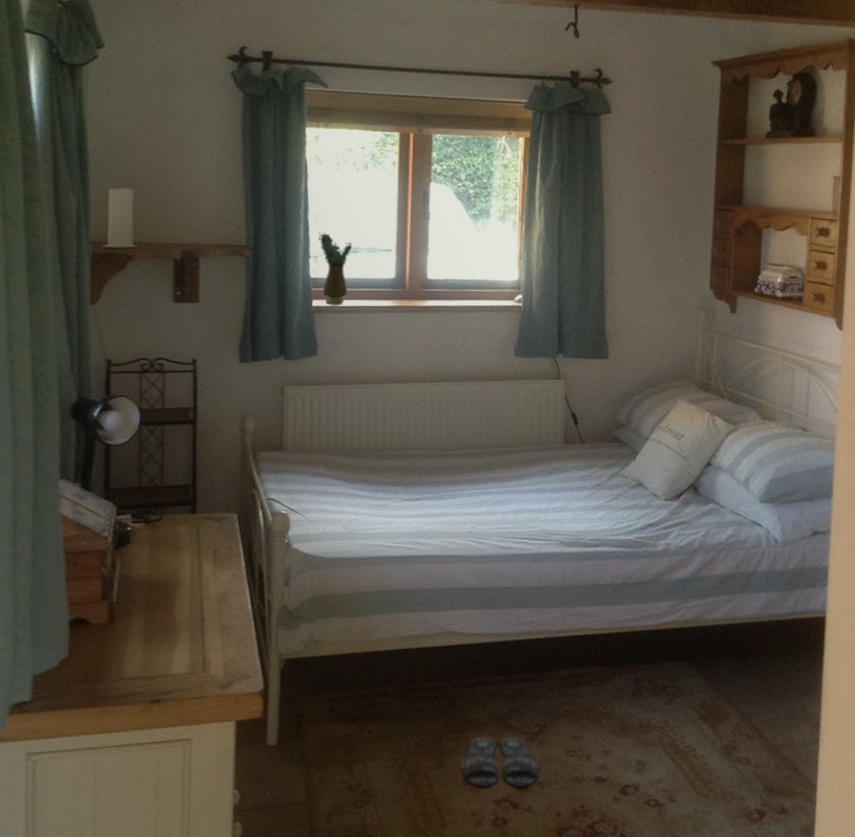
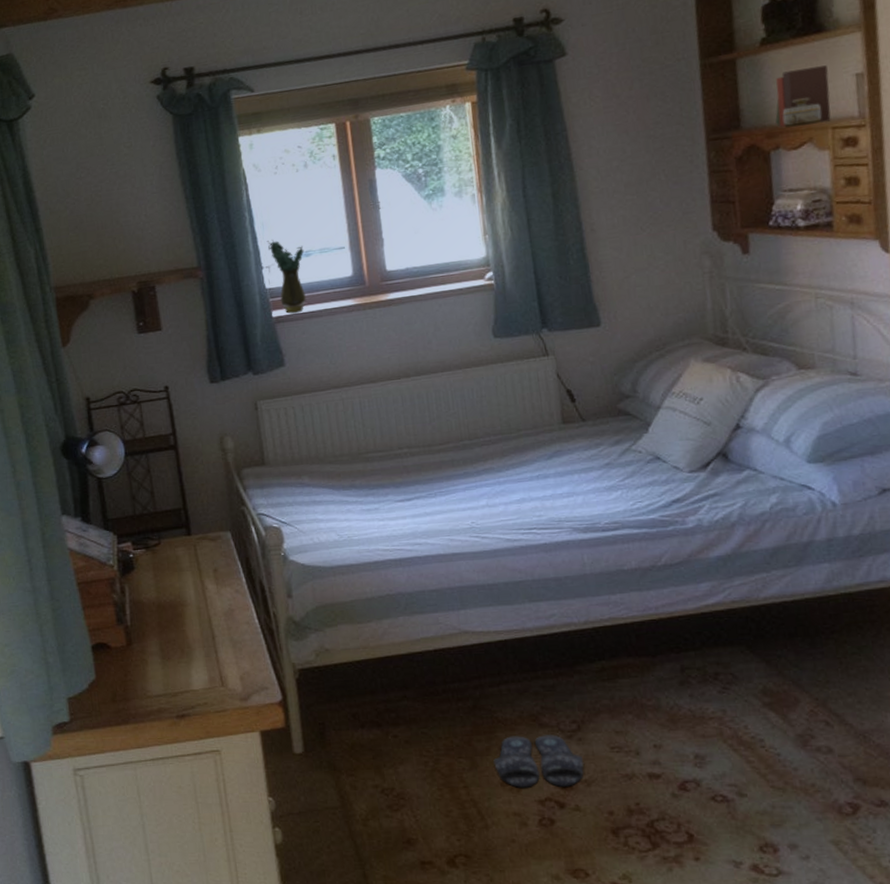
candle: present [102,188,137,248] -> none [60,229,96,291]
books: none [770,164,814,212] -> present [775,65,831,127]
decorative jar: none [775,189,806,213] -> present [782,97,822,128]

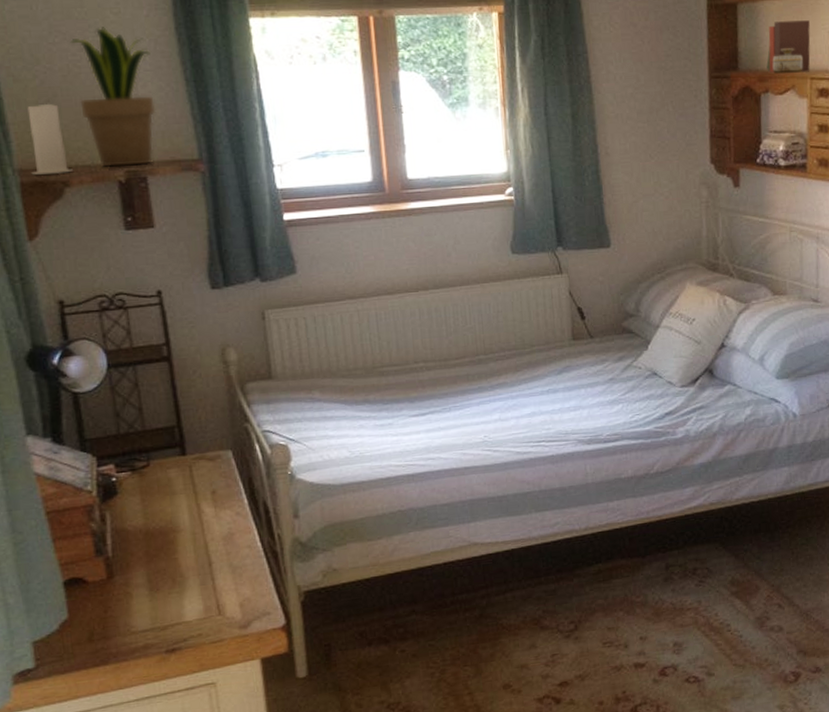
candle: none [60,229,96,291] -> present [27,104,73,175]
potted plant: none [92,160,162,280] -> present [70,27,156,167]
vase: present [267,240,306,314] -> none [279,136,322,218]
slippers: present [493,735,584,788] -> none [497,636,580,689]

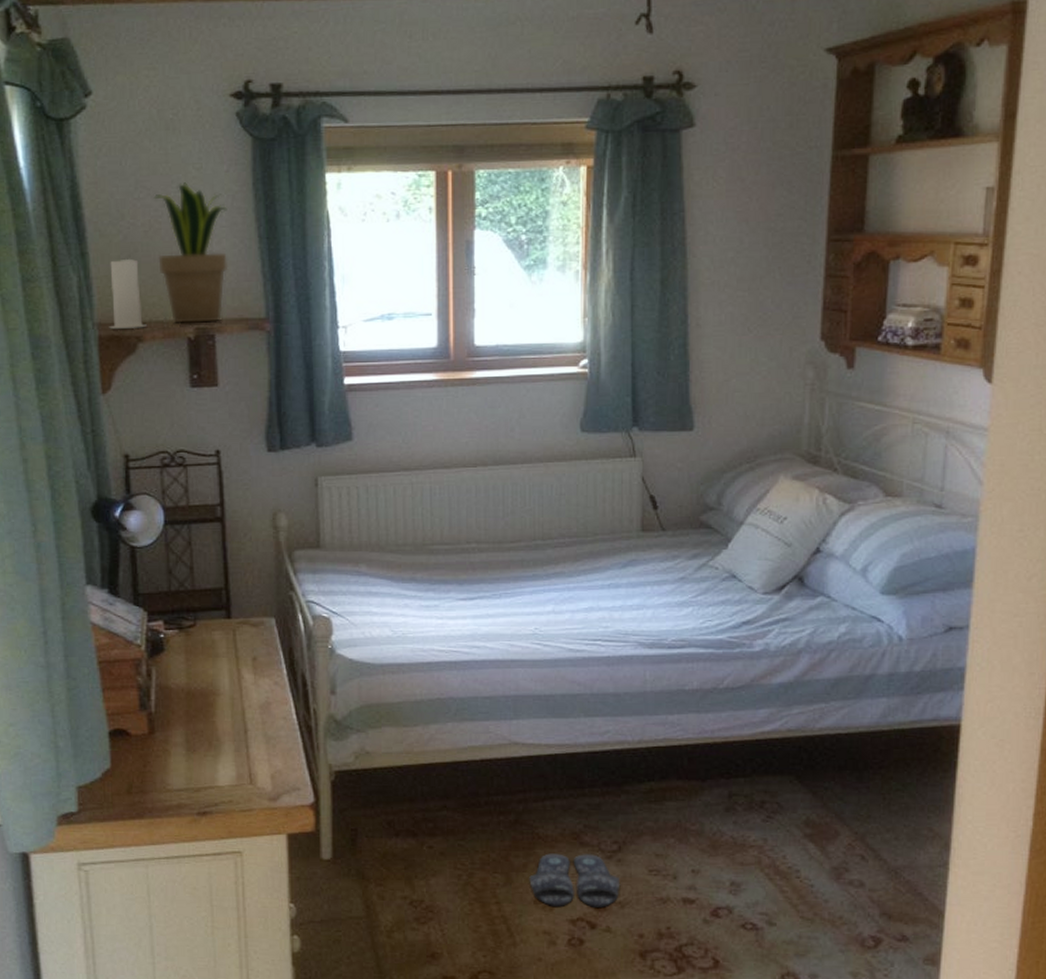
slippers: none [497,636,580,689] -> present [529,853,621,907]
books: present [766,20,810,73] -> none [900,174,959,236]
decorative jar: present [772,48,804,74] -> none [907,207,948,238]

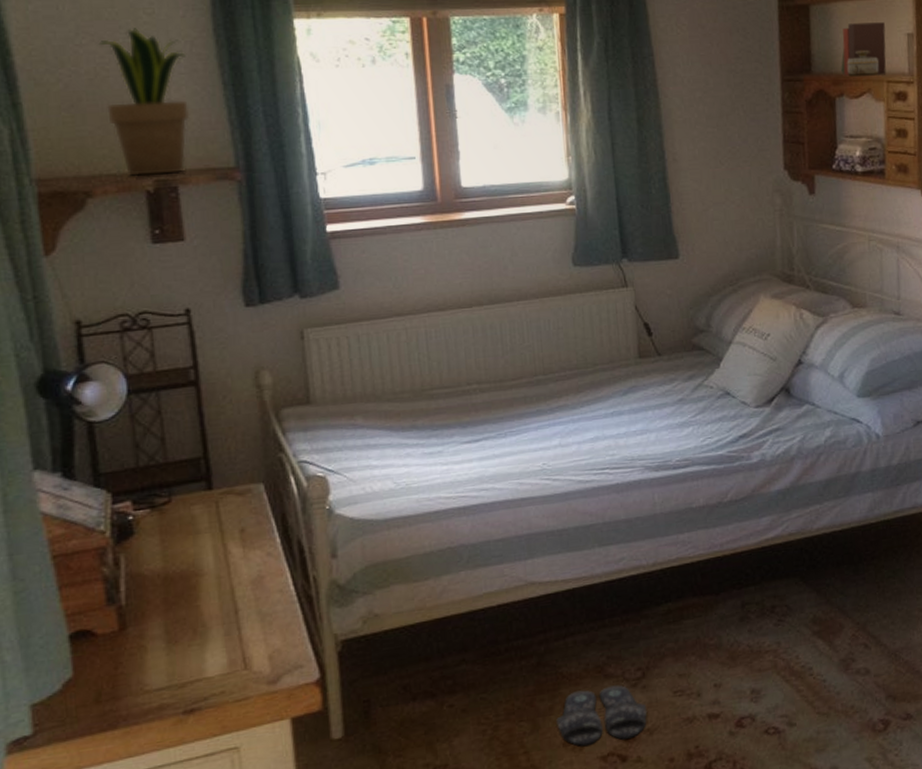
candle: present [109,259,147,329] -> none [49,109,96,185]
books: none [900,174,959,236] -> present [841,22,887,76]
decorative jar: none [907,207,948,238] -> present [847,50,879,78]

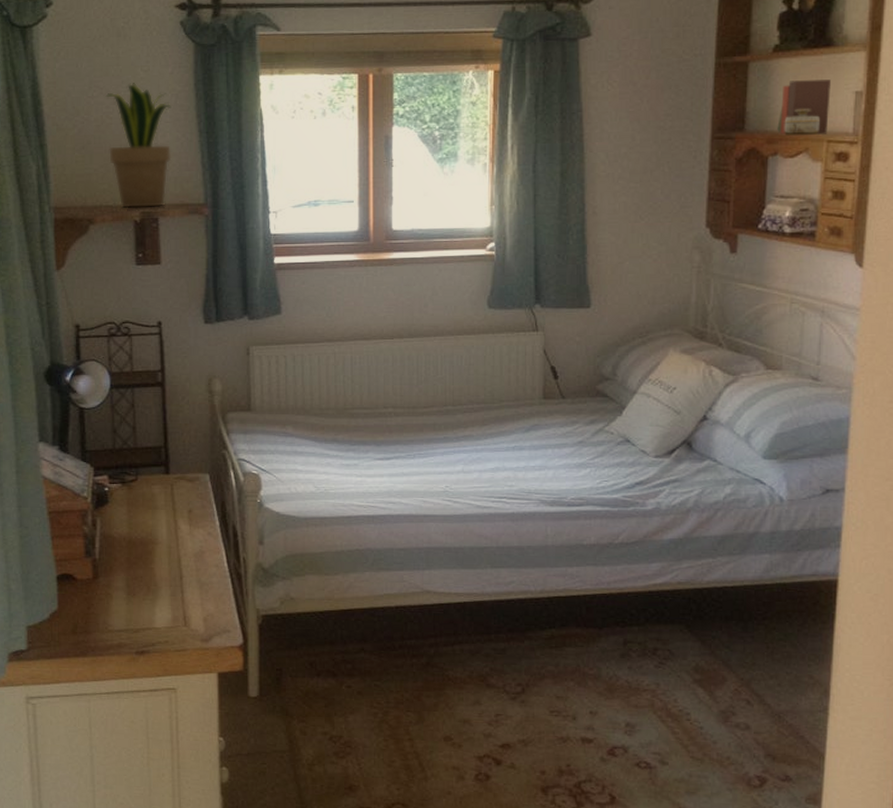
slippers: present [556,685,648,746] -> none [440,694,524,745]

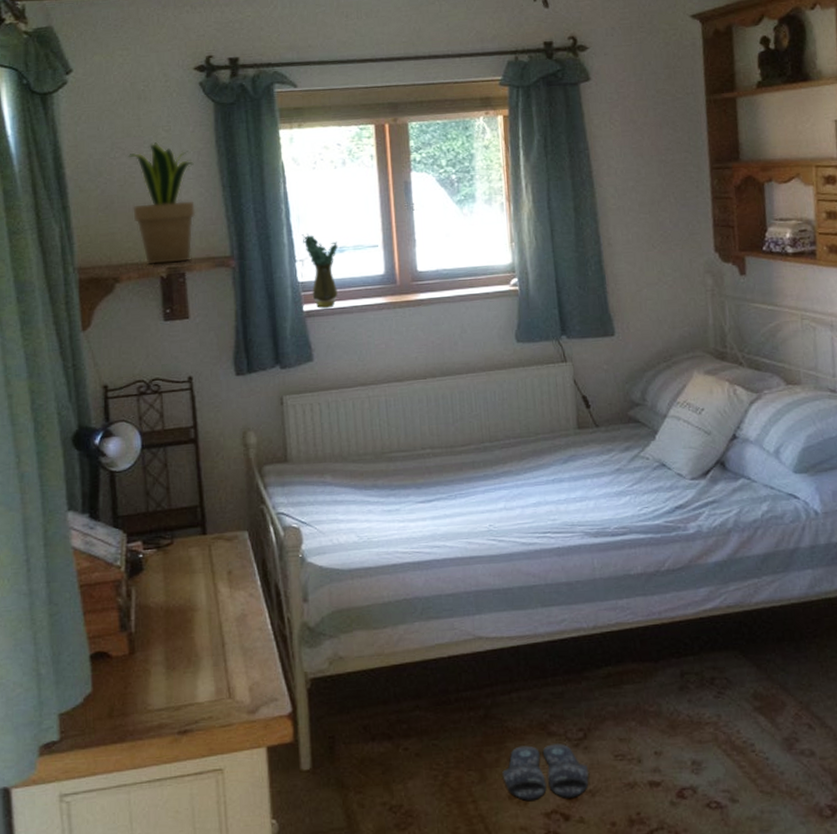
vase: none [276,185,313,263] -> present [301,234,338,309]
slippers: none [440,694,524,745] -> present [502,743,589,801]
books: present [777,80,831,135] -> none [769,110,815,162]
decorative jar: present [784,109,821,136] -> none [774,137,807,163]

